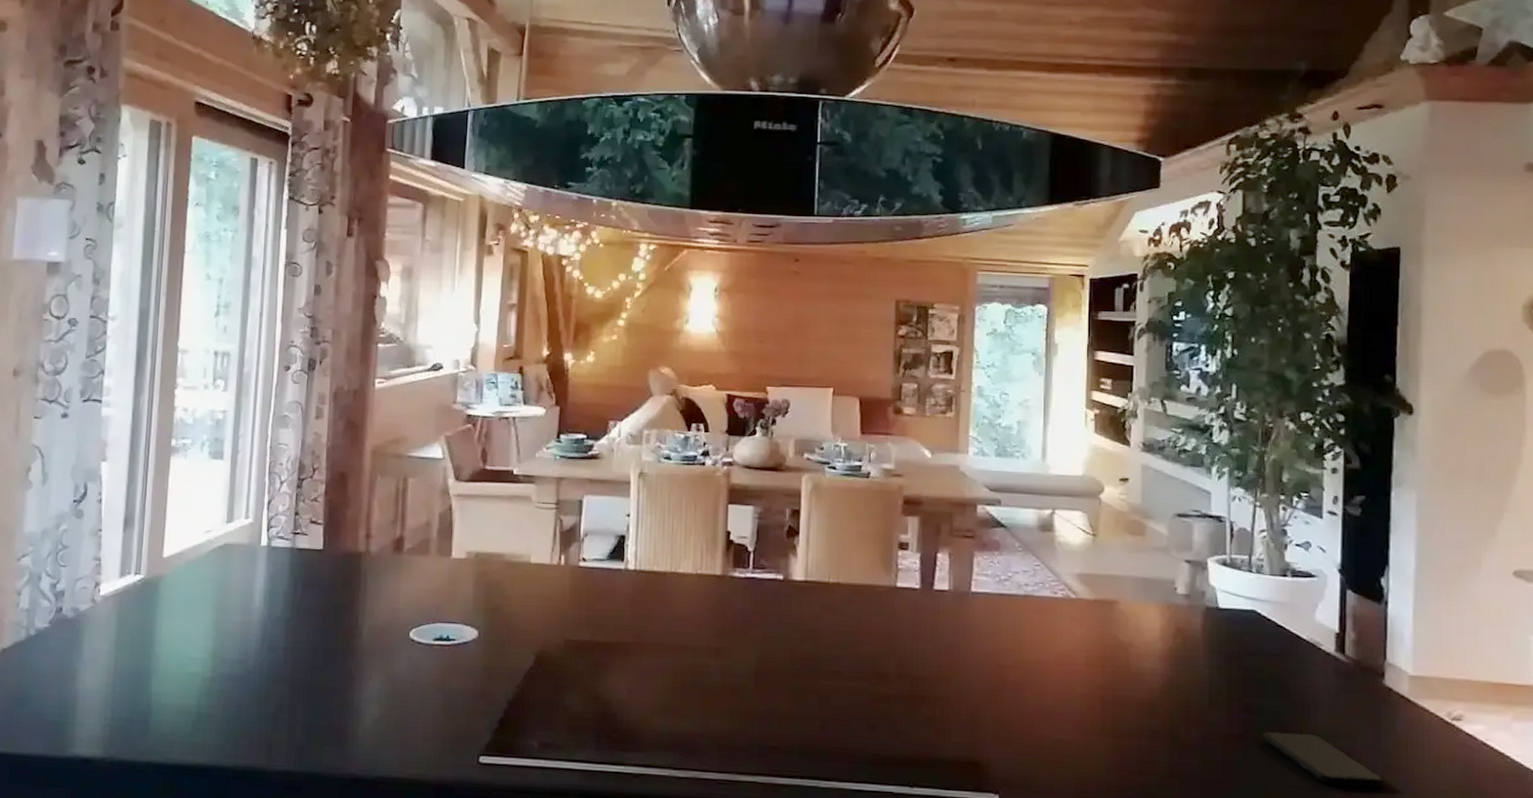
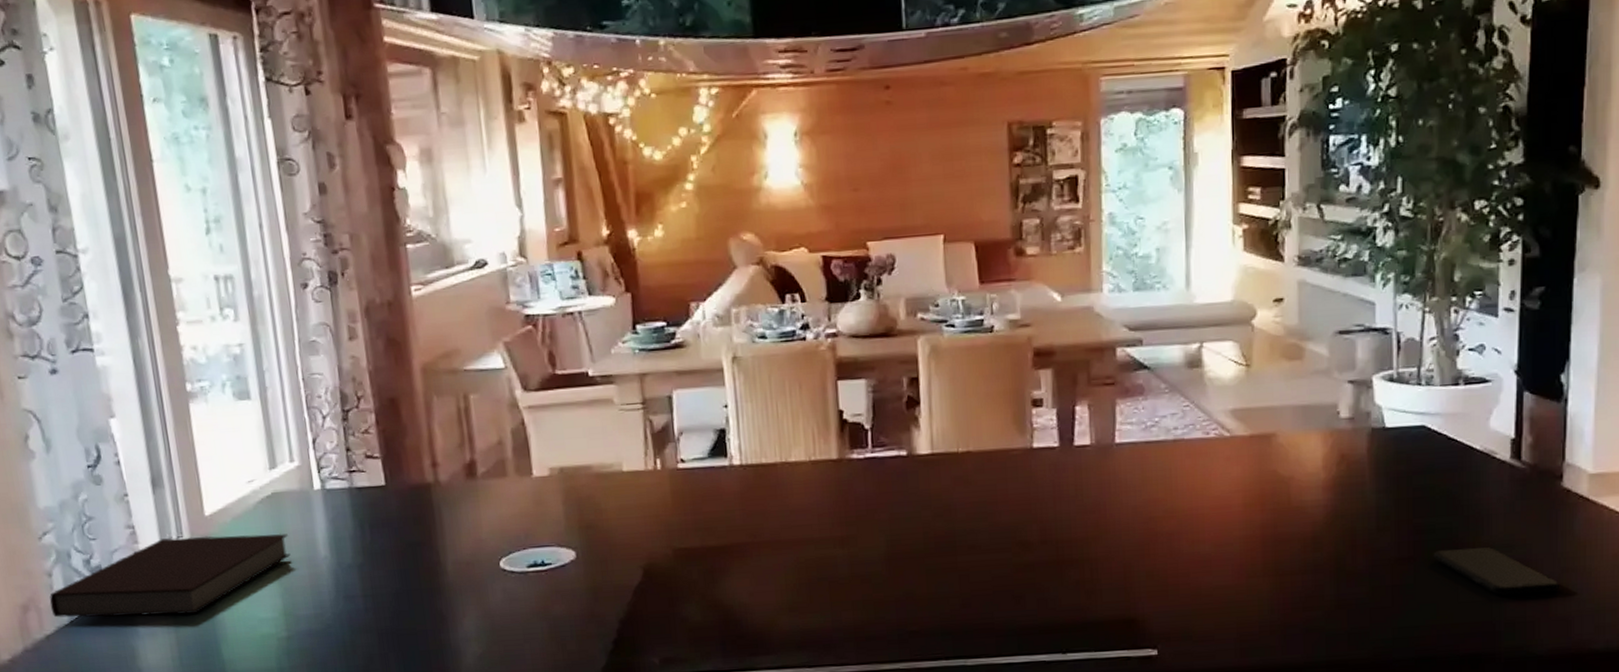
notebook: none [12,573,230,645] -> present [49,534,291,618]

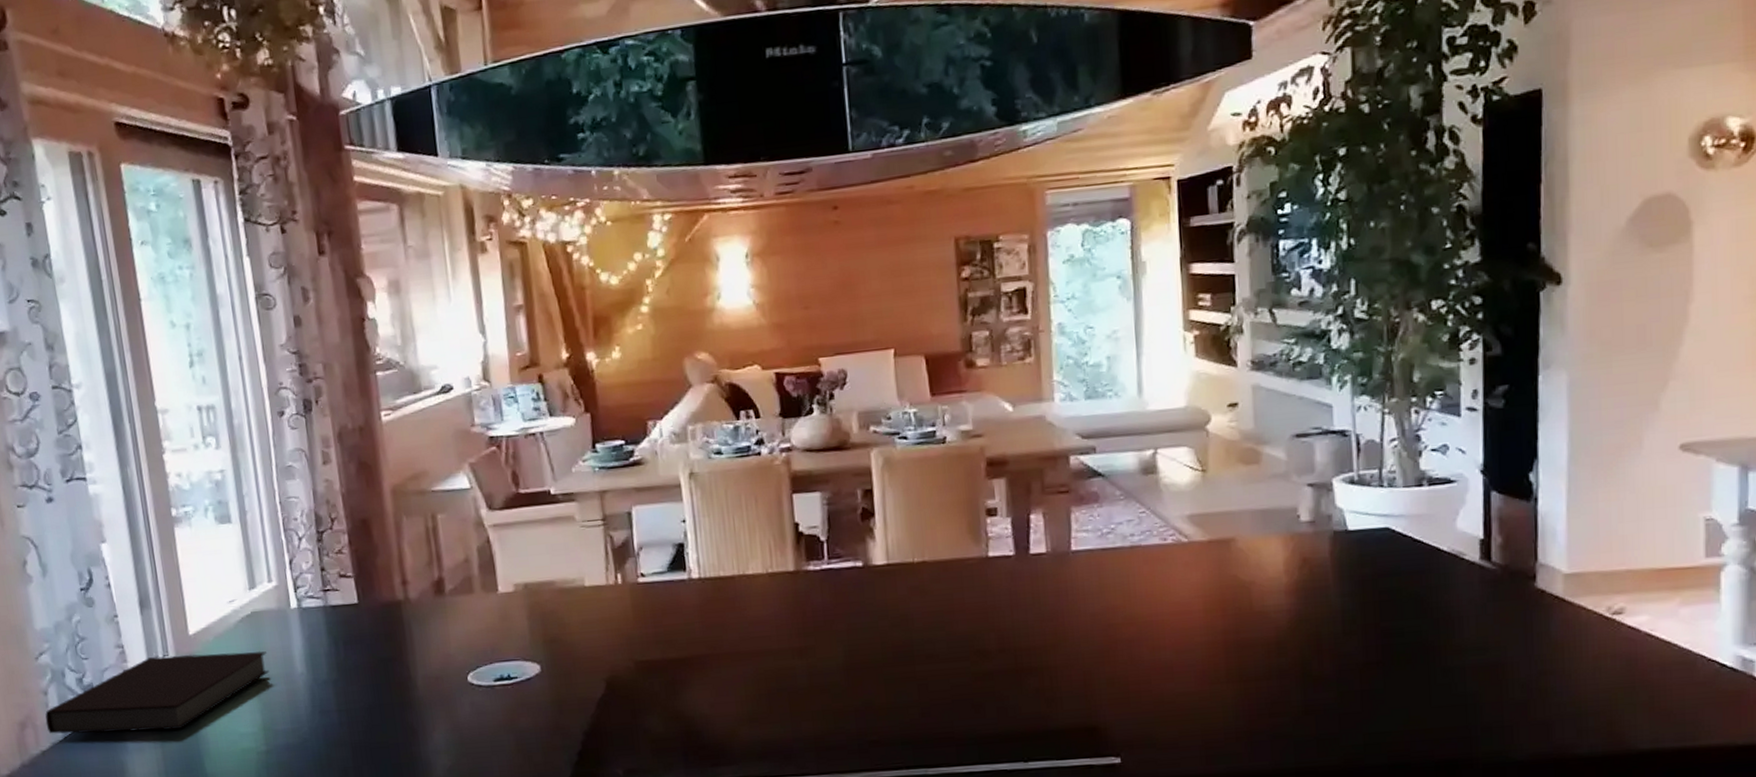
smartphone: present [1433,546,1559,596] -> none [1403,650,1537,700]

